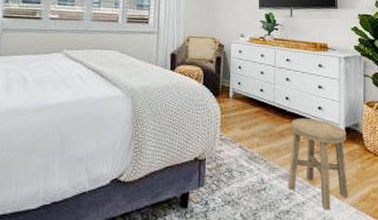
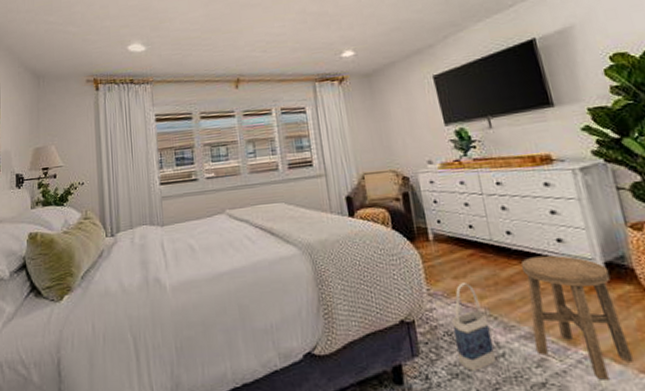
bag: none [233,133,260,200] -> present [452,283,496,371]

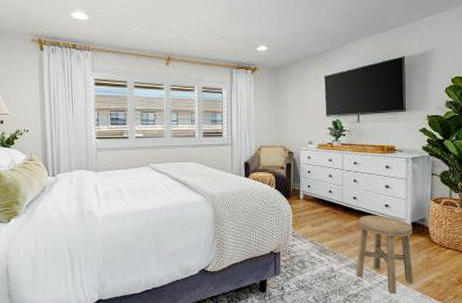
bag: present [452,283,496,371] -> none [306,229,329,286]

